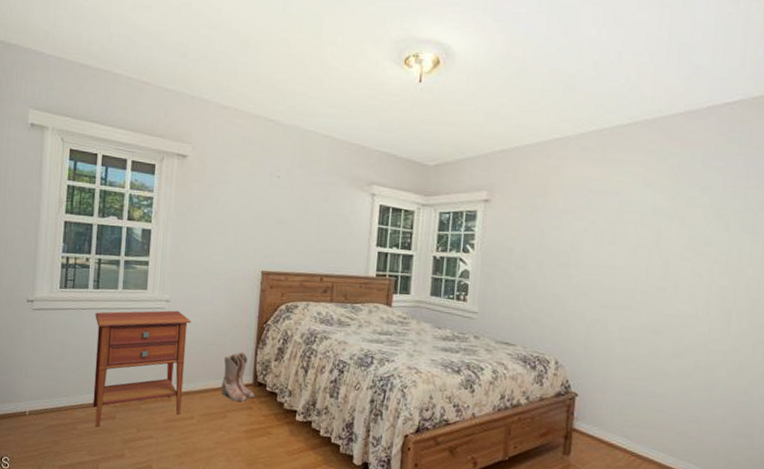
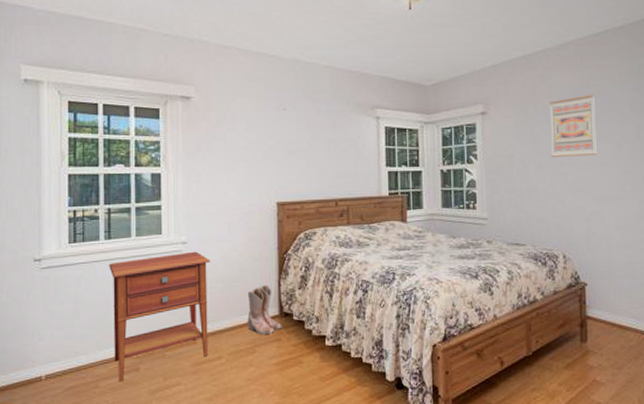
wall art: none [555,192,613,259] -> present [549,95,597,157]

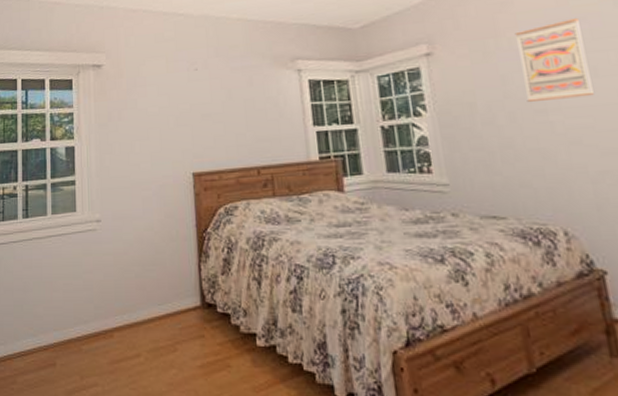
nightstand: present [109,251,211,382] -> none [26,230,126,379]
boots: present [247,284,282,335] -> none [165,268,205,330]

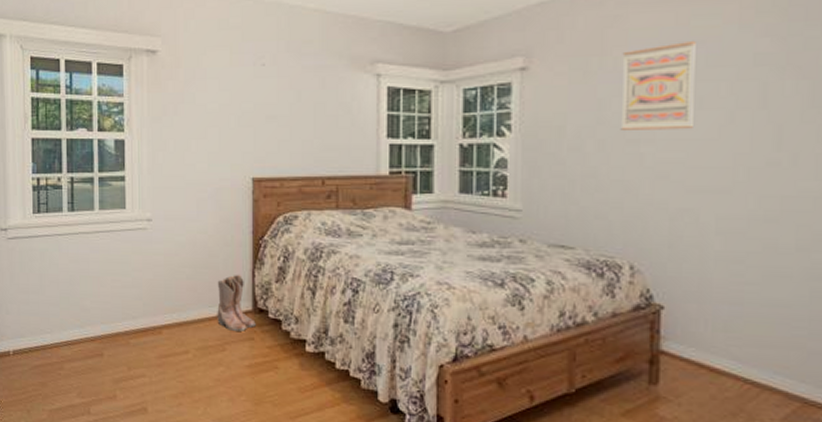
boots: none [165,268,205,330] -> present [217,274,256,332]

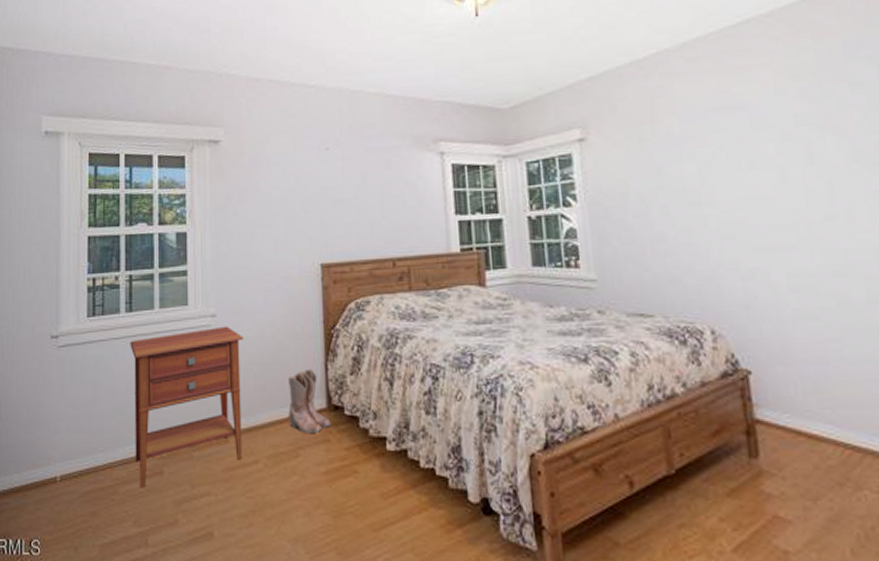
nightstand: none [72,230,177,367] -> present [130,326,244,488]
wall art: present [620,42,696,130] -> none [672,106,749,194]

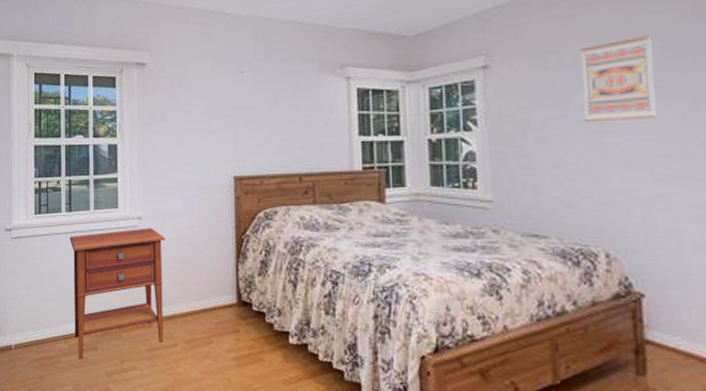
boots: present [287,368,331,434] -> none [203,268,240,325]
wall art: none [672,106,749,194] -> present [580,35,656,121]

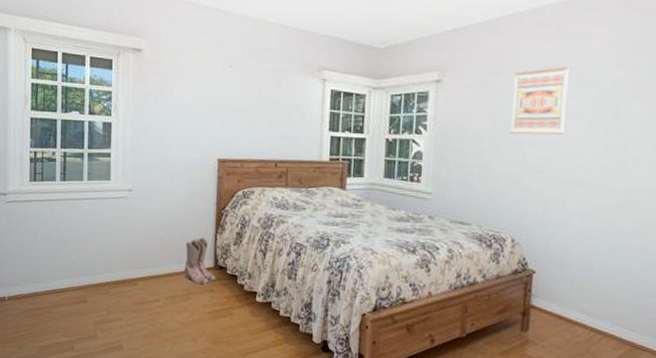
nightstand: present [70,227,166,360] -> none [63,199,153,311]
boots: none [203,268,240,325] -> present [184,237,216,285]

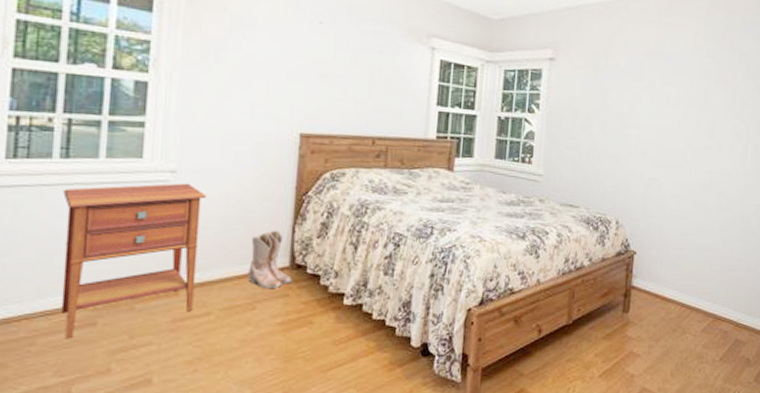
nightstand: none [63,199,153,311] -> present [61,183,207,339]
wall art: present [510,67,569,135] -> none [616,54,668,120]

